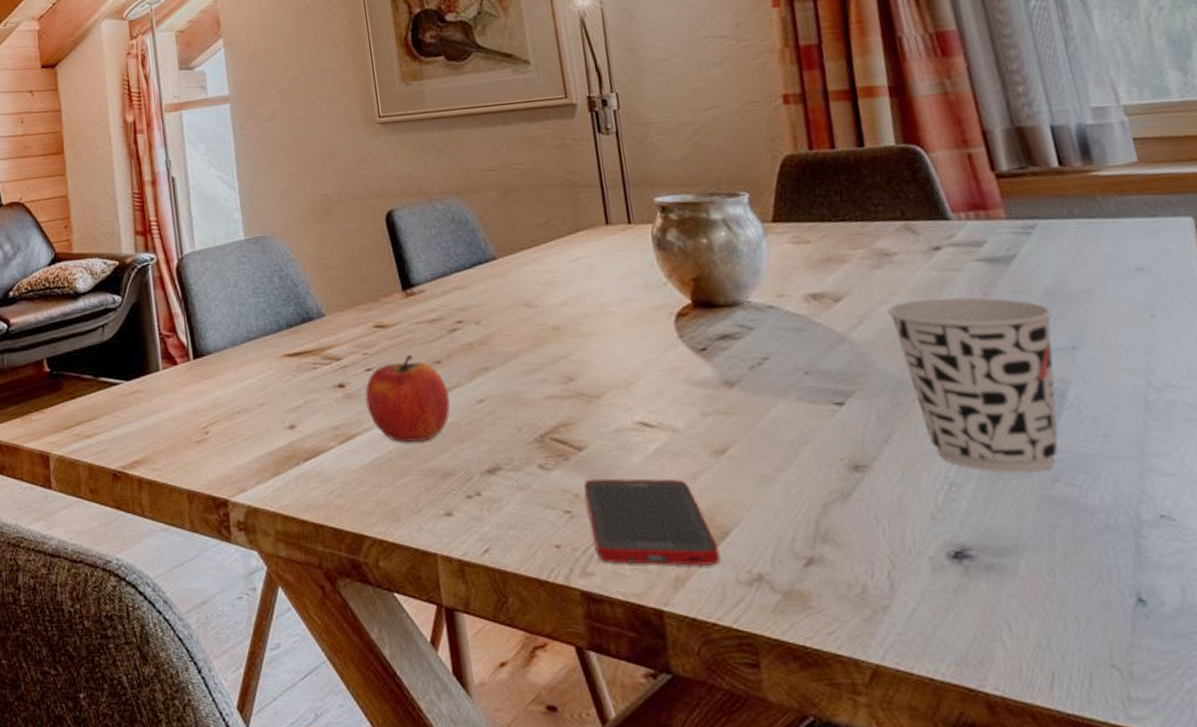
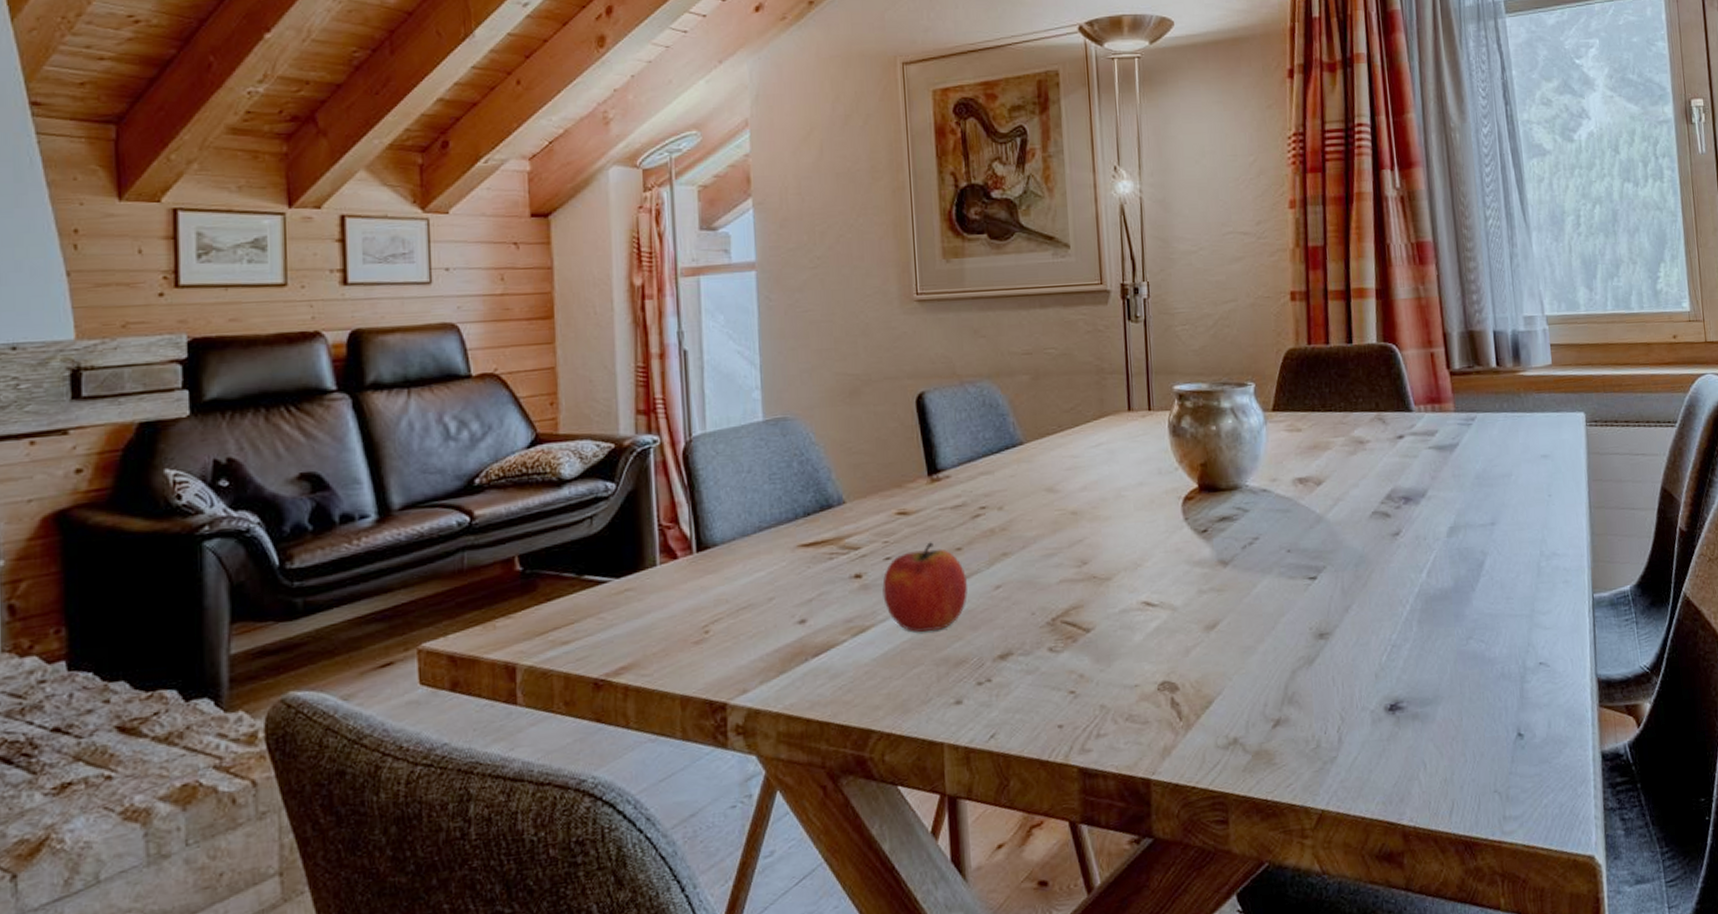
cell phone: present [583,477,721,567] -> none [1088,654,1204,739]
cup: present [887,297,1059,474] -> none [1357,480,1480,634]

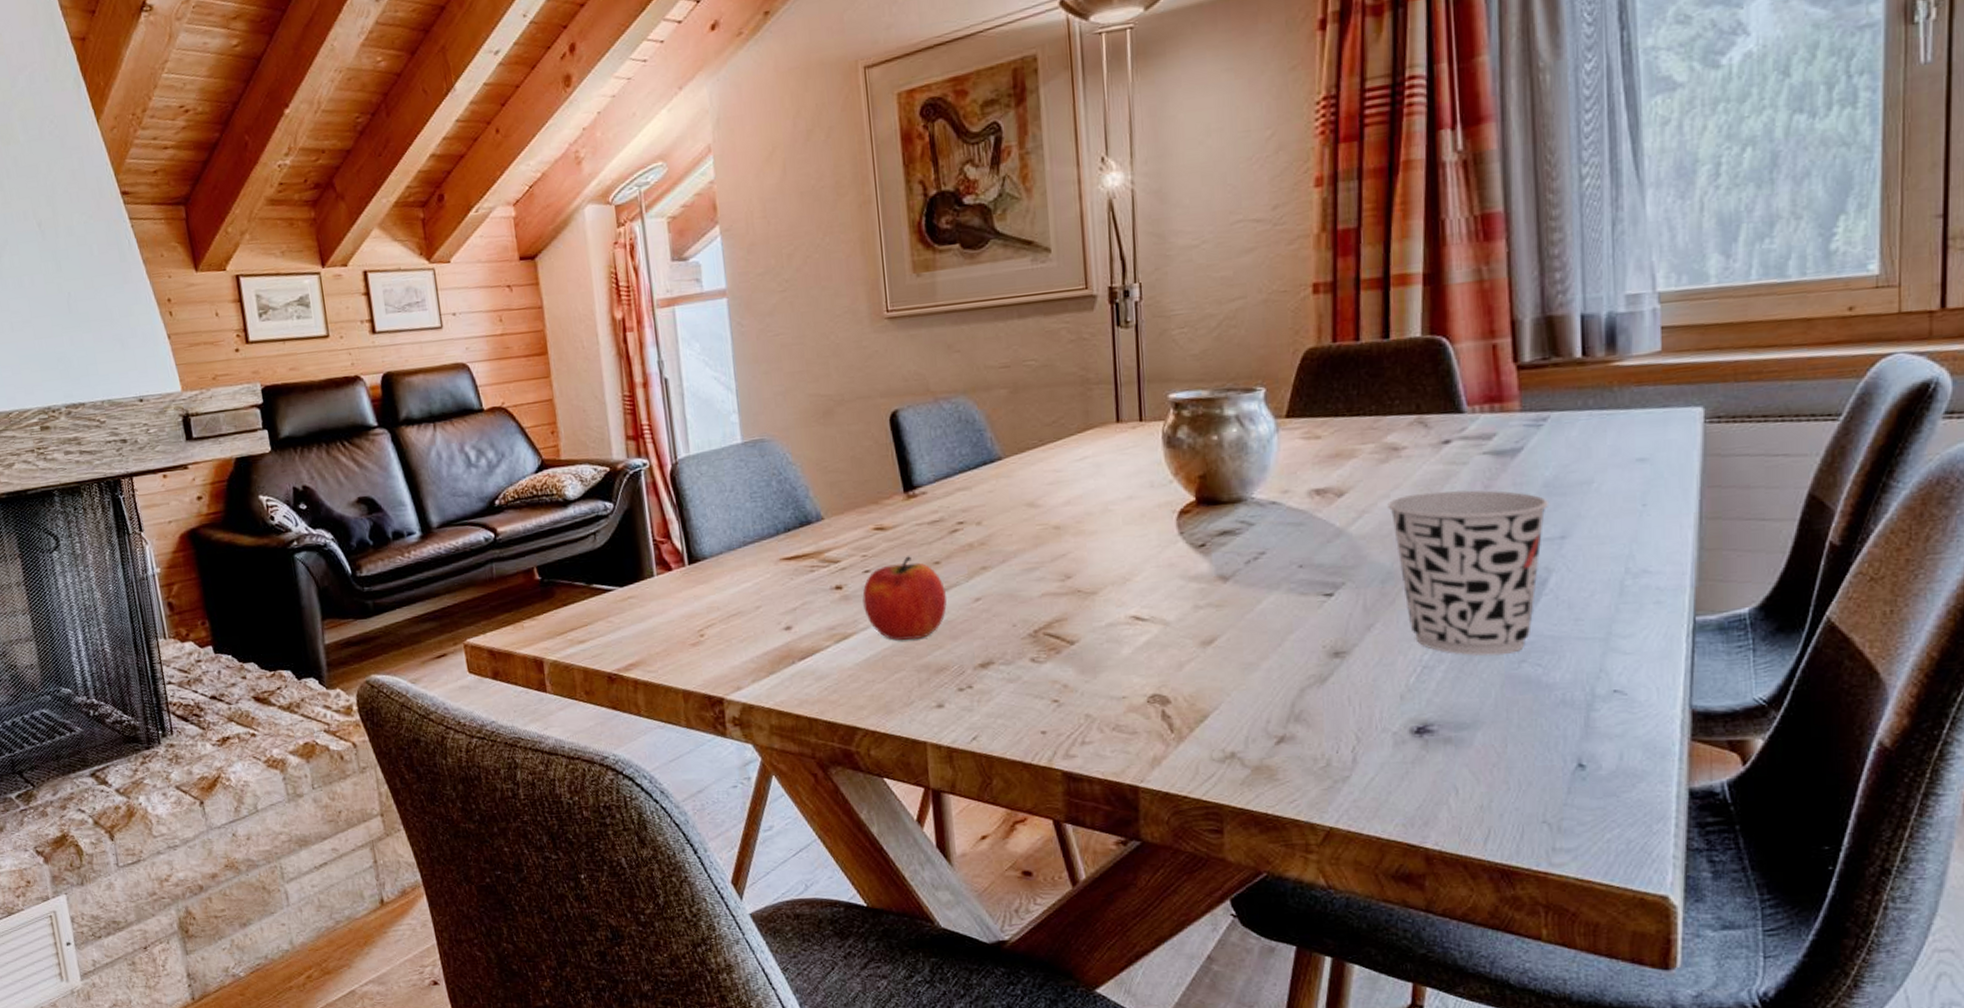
cup: none [1357,480,1480,634] -> present [1387,489,1548,657]

